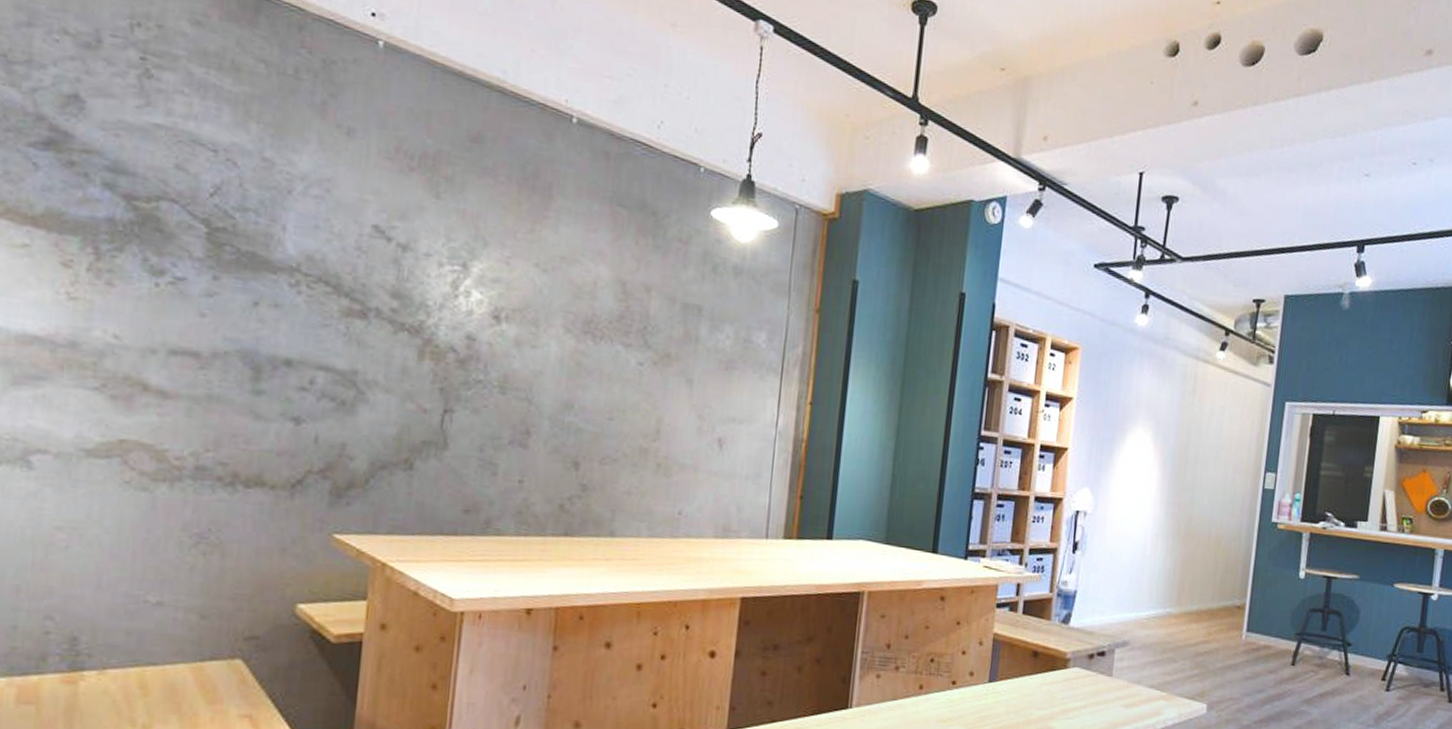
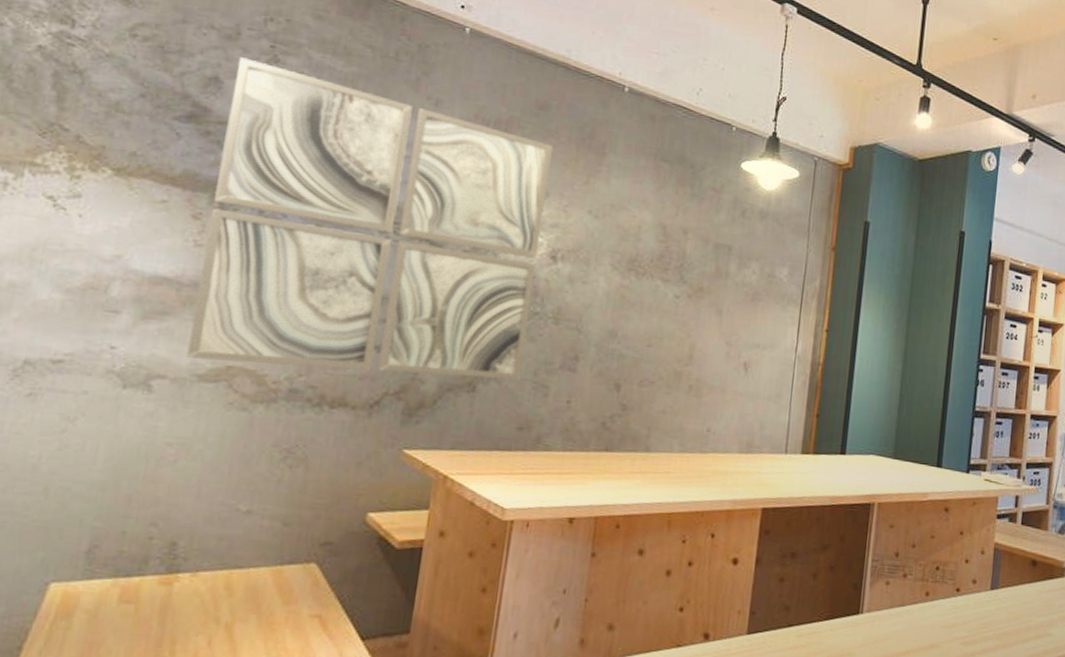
wall art: none [69,70,490,457] -> present [186,57,553,380]

